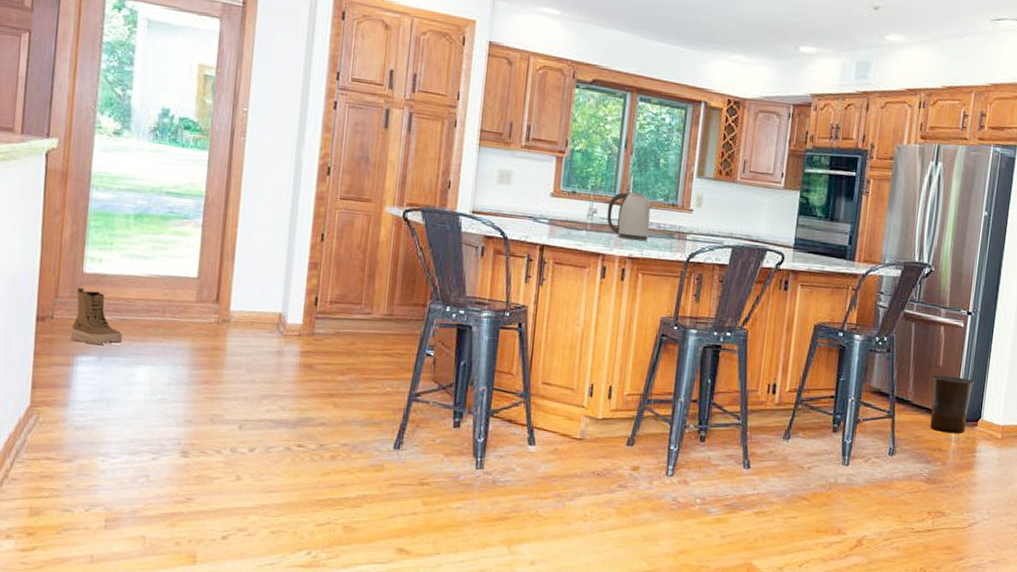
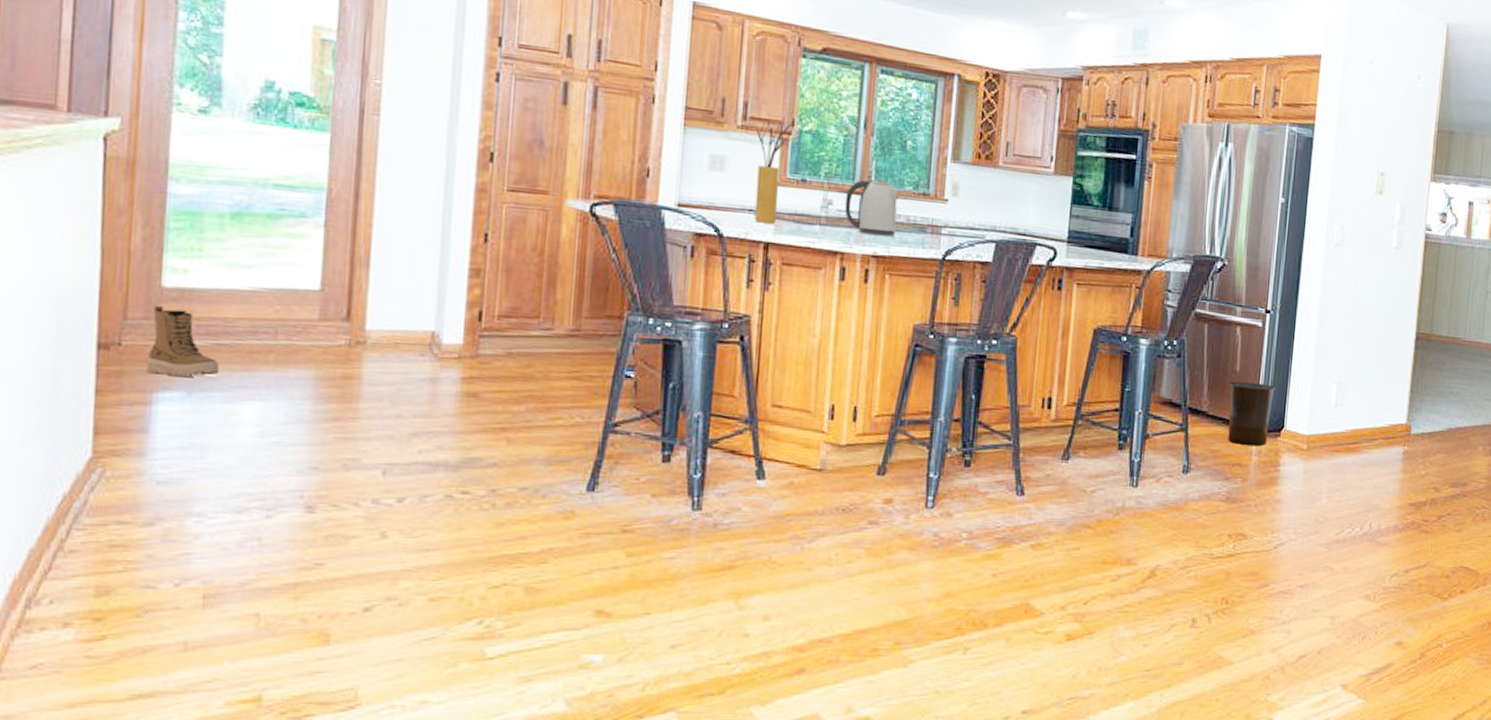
vase: none [533,139,568,229] -> present [754,117,794,224]

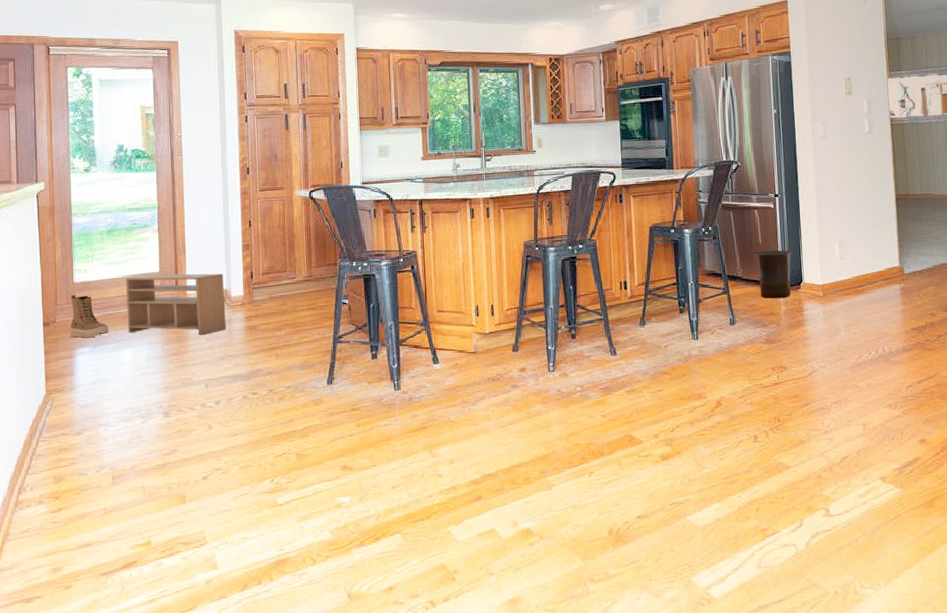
shelving unit: none [254,291,432,397] -> present [125,273,226,336]
vase: present [754,117,794,224] -> none [405,113,429,187]
kettle: present [844,179,900,237] -> none [467,144,503,184]

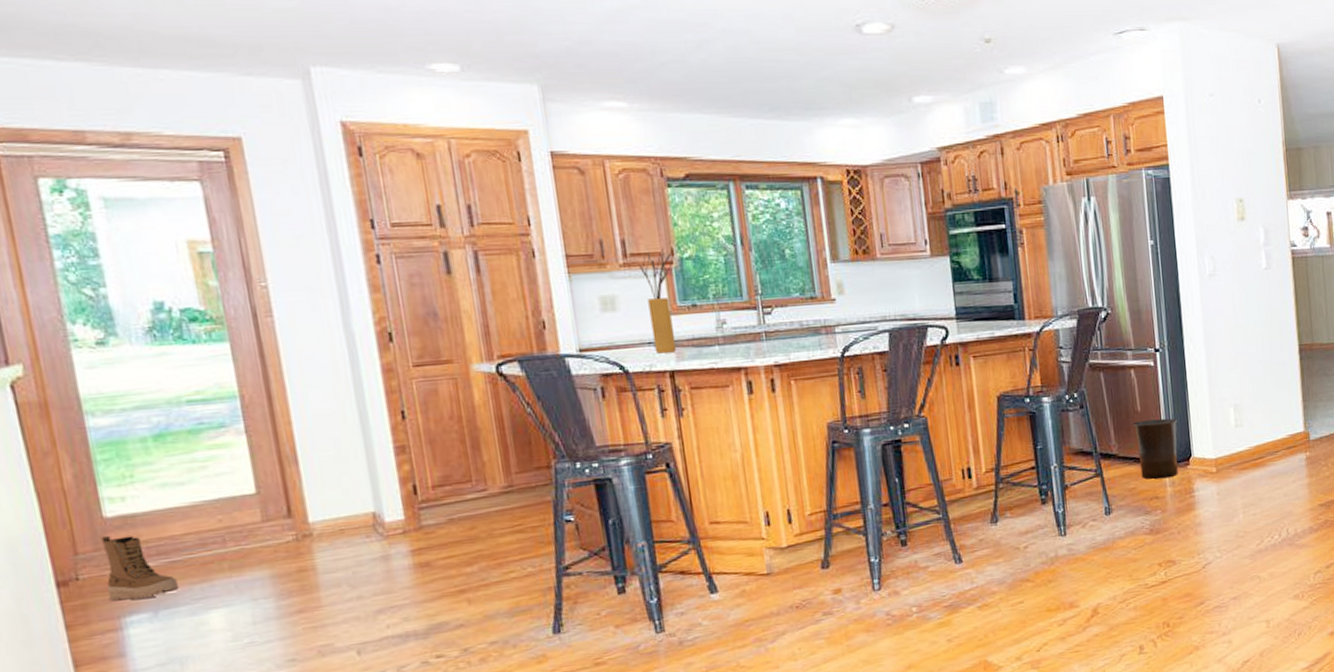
shelving unit: present [125,273,226,336] -> none [196,490,382,587]
vase: none [405,113,429,187] -> present [638,248,677,354]

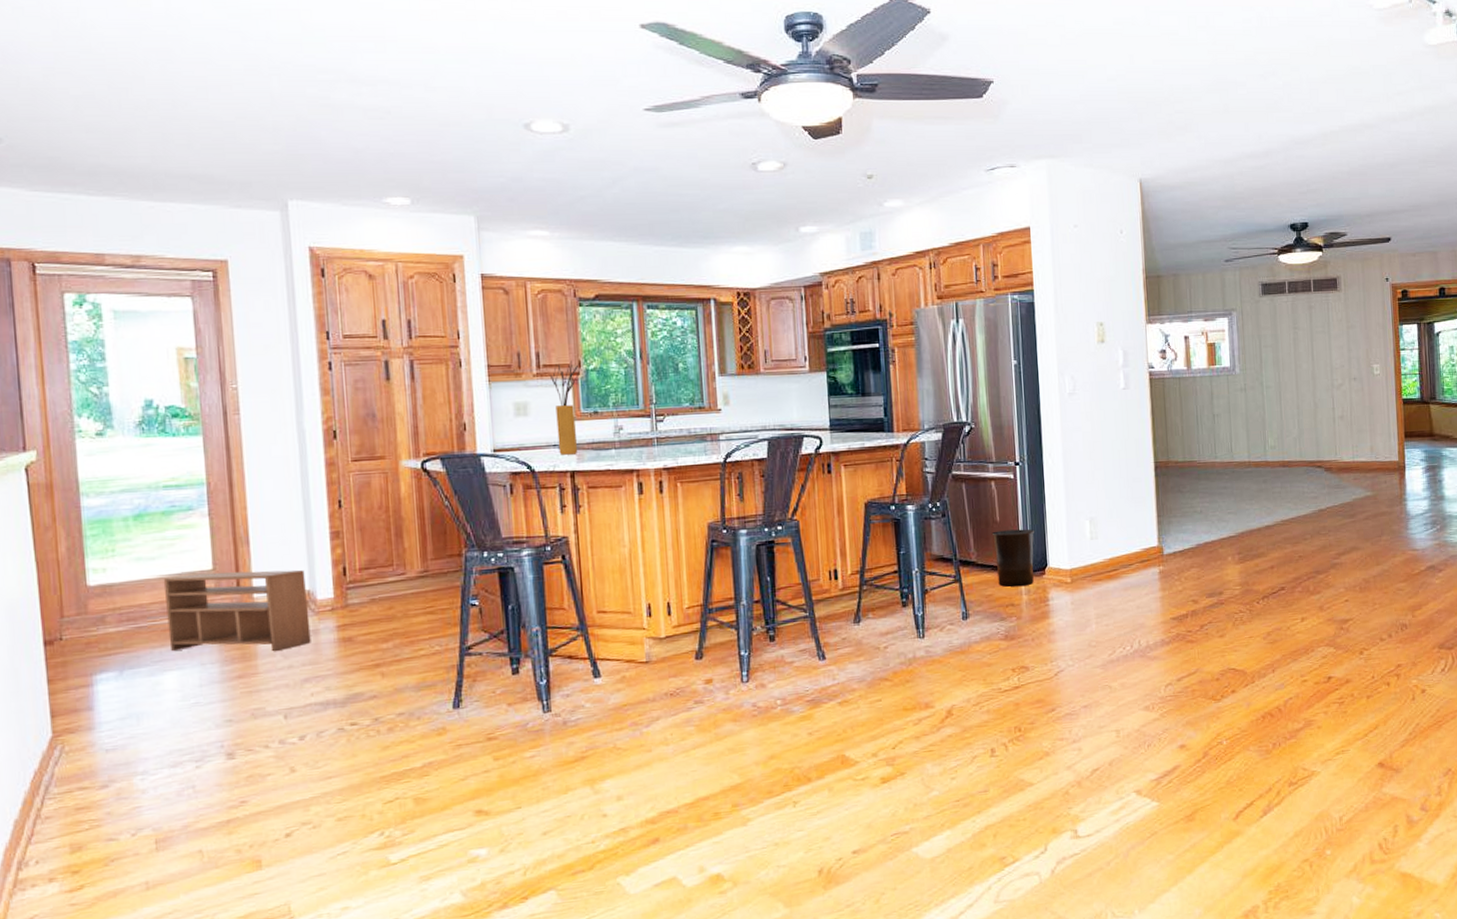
boot: present [101,535,180,602] -> none [83,601,143,660]
shelving unit: none [196,490,382,587] -> present [163,569,311,652]

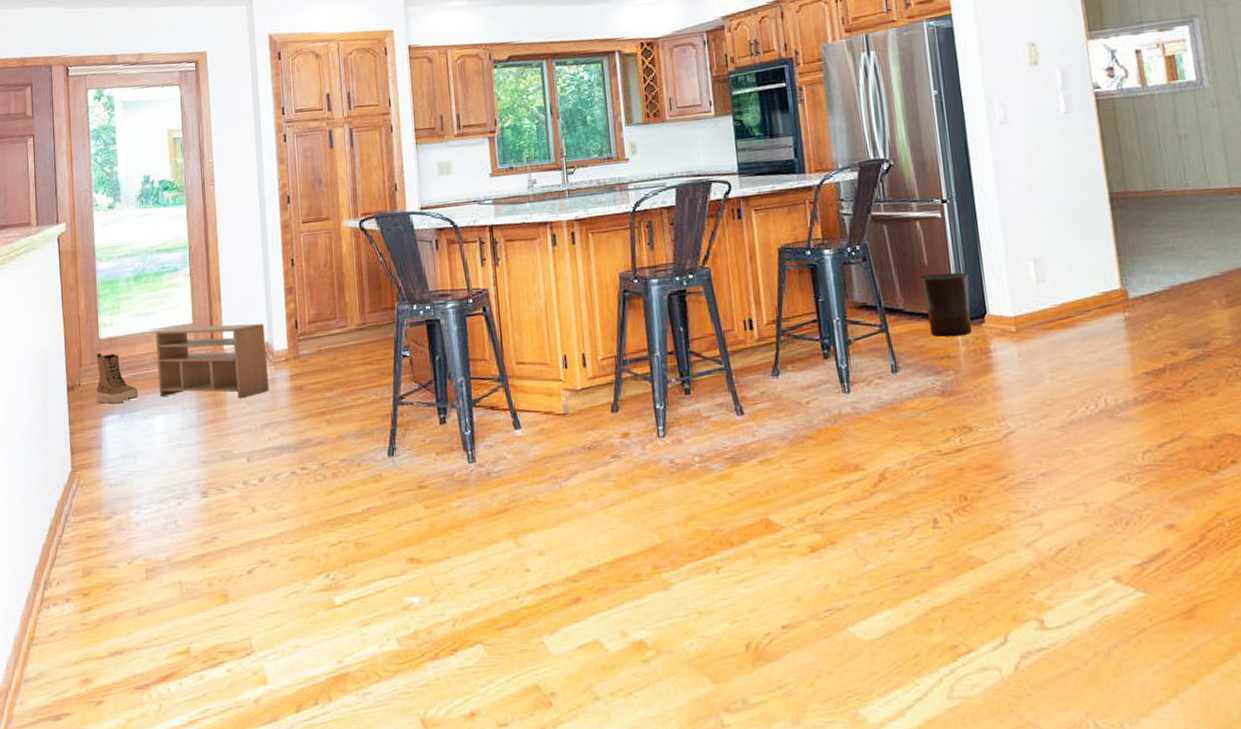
boot: none [83,601,143,660] -> present [95,352,139,404]
vase: present [549,361,581,455] -> none [468,120,496,210]

